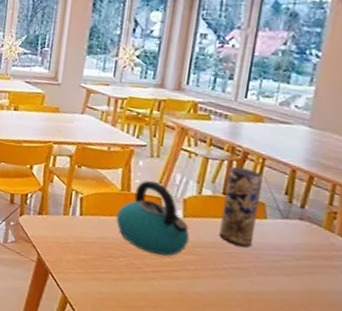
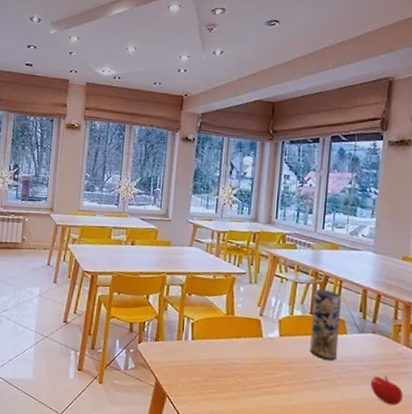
kettle: present [116,180,190,256] -> none [223,304,286,373]
apple: none [291,267,332,302] -> present [370,376,403,406]

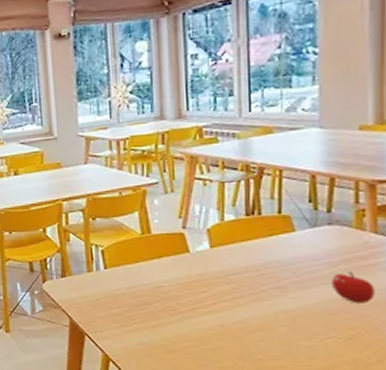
vase: present [310,289,342,361] -> none [248,183,286,265]

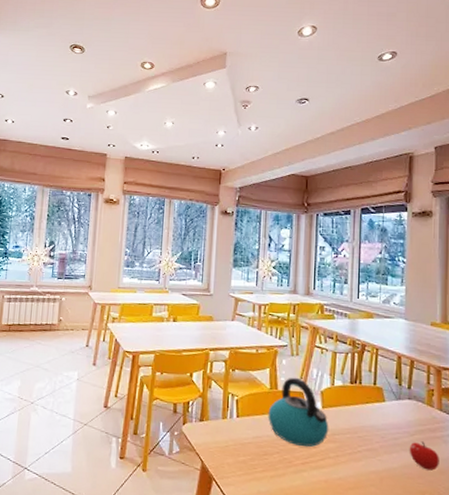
kettle: none [141,217,221,292] -> present [268,377,329,447]

